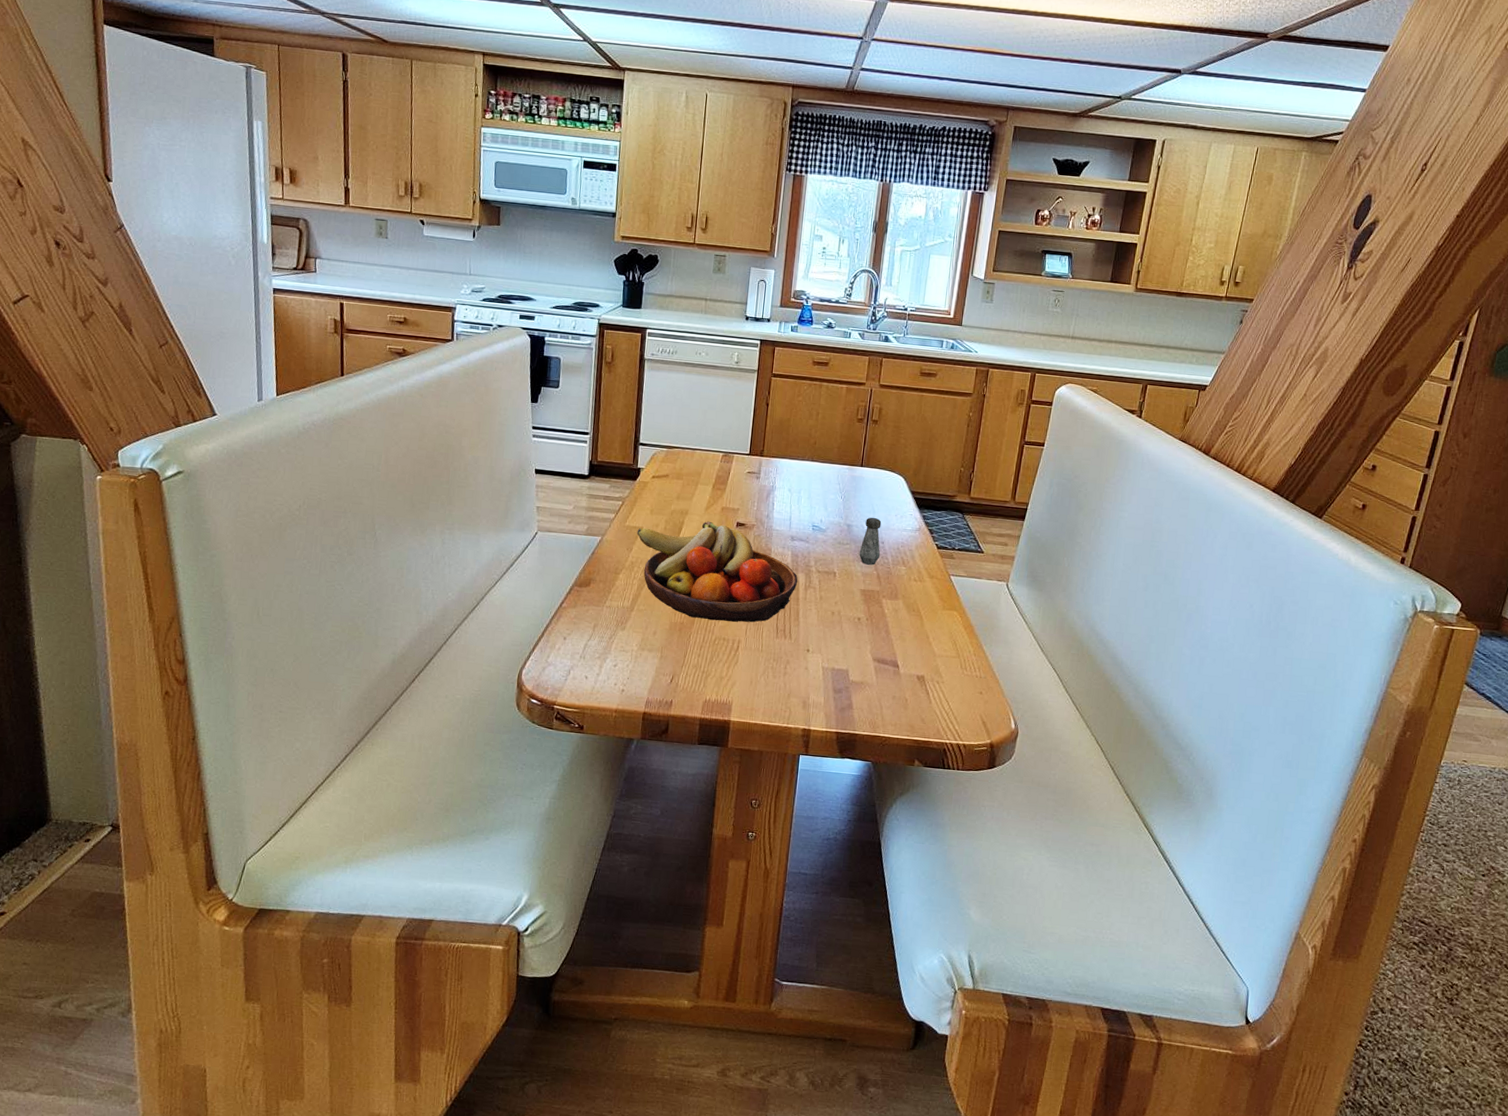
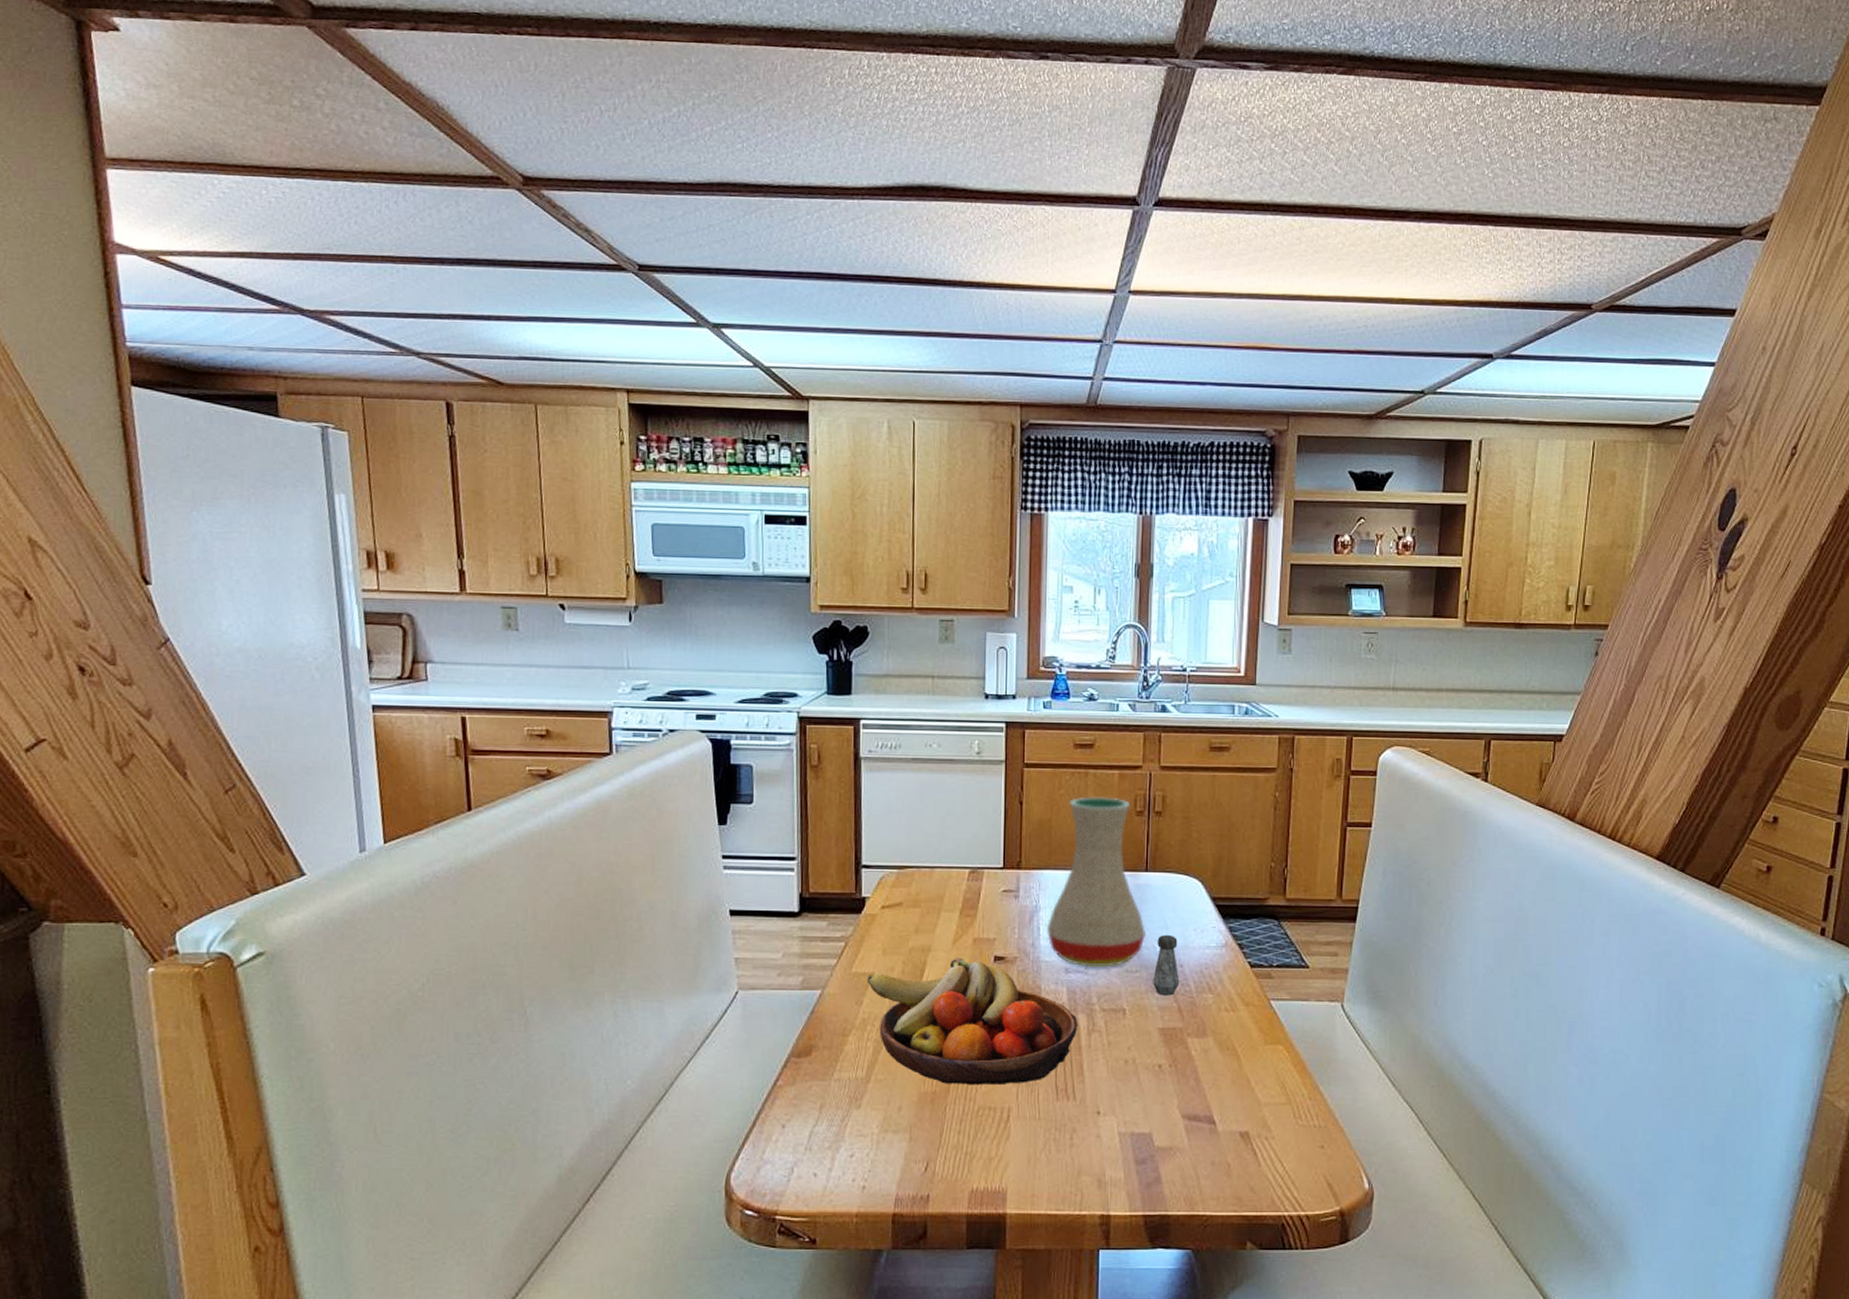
vase: none [779,403,857,539] -> present [1046,796,1145,968]

